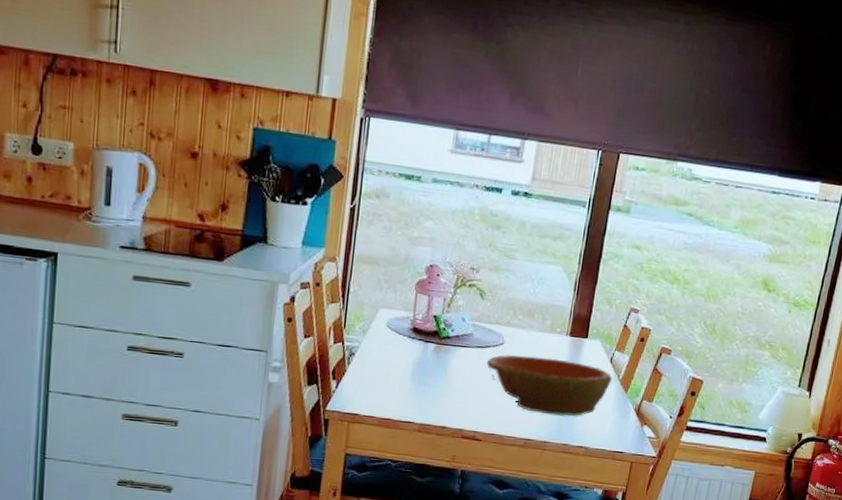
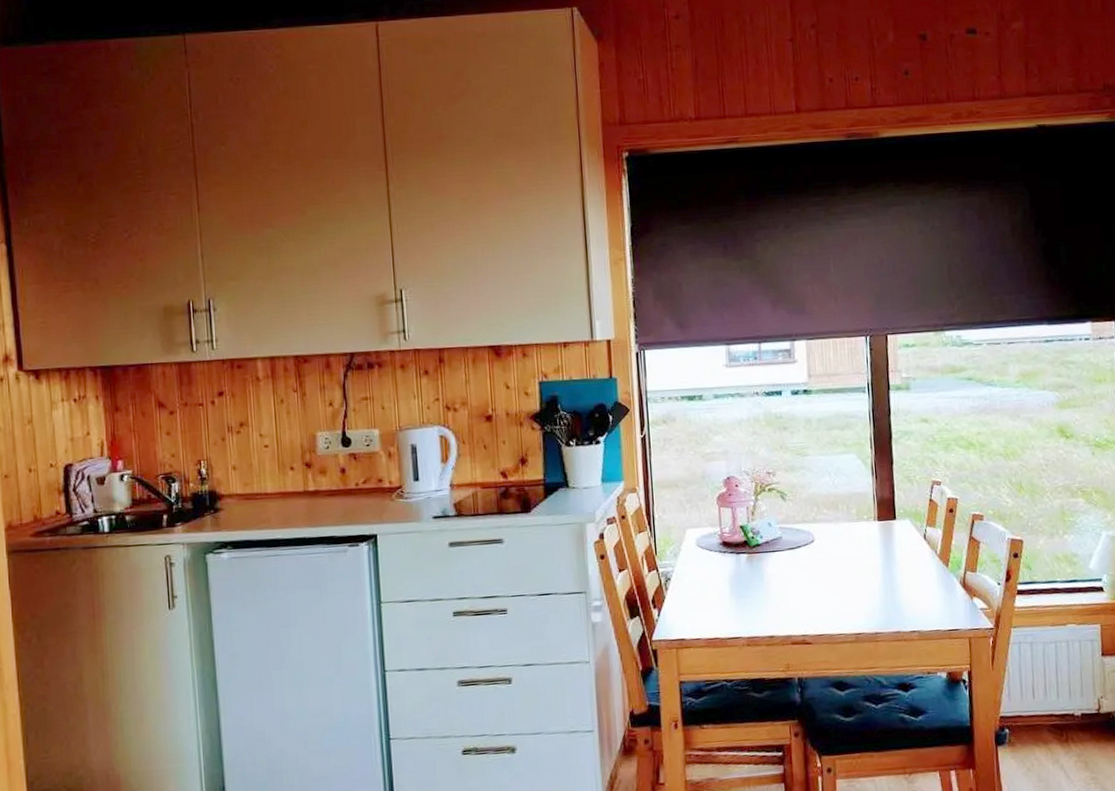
bowl: present [486,354,613,416] -> none [800,545,931,605]

